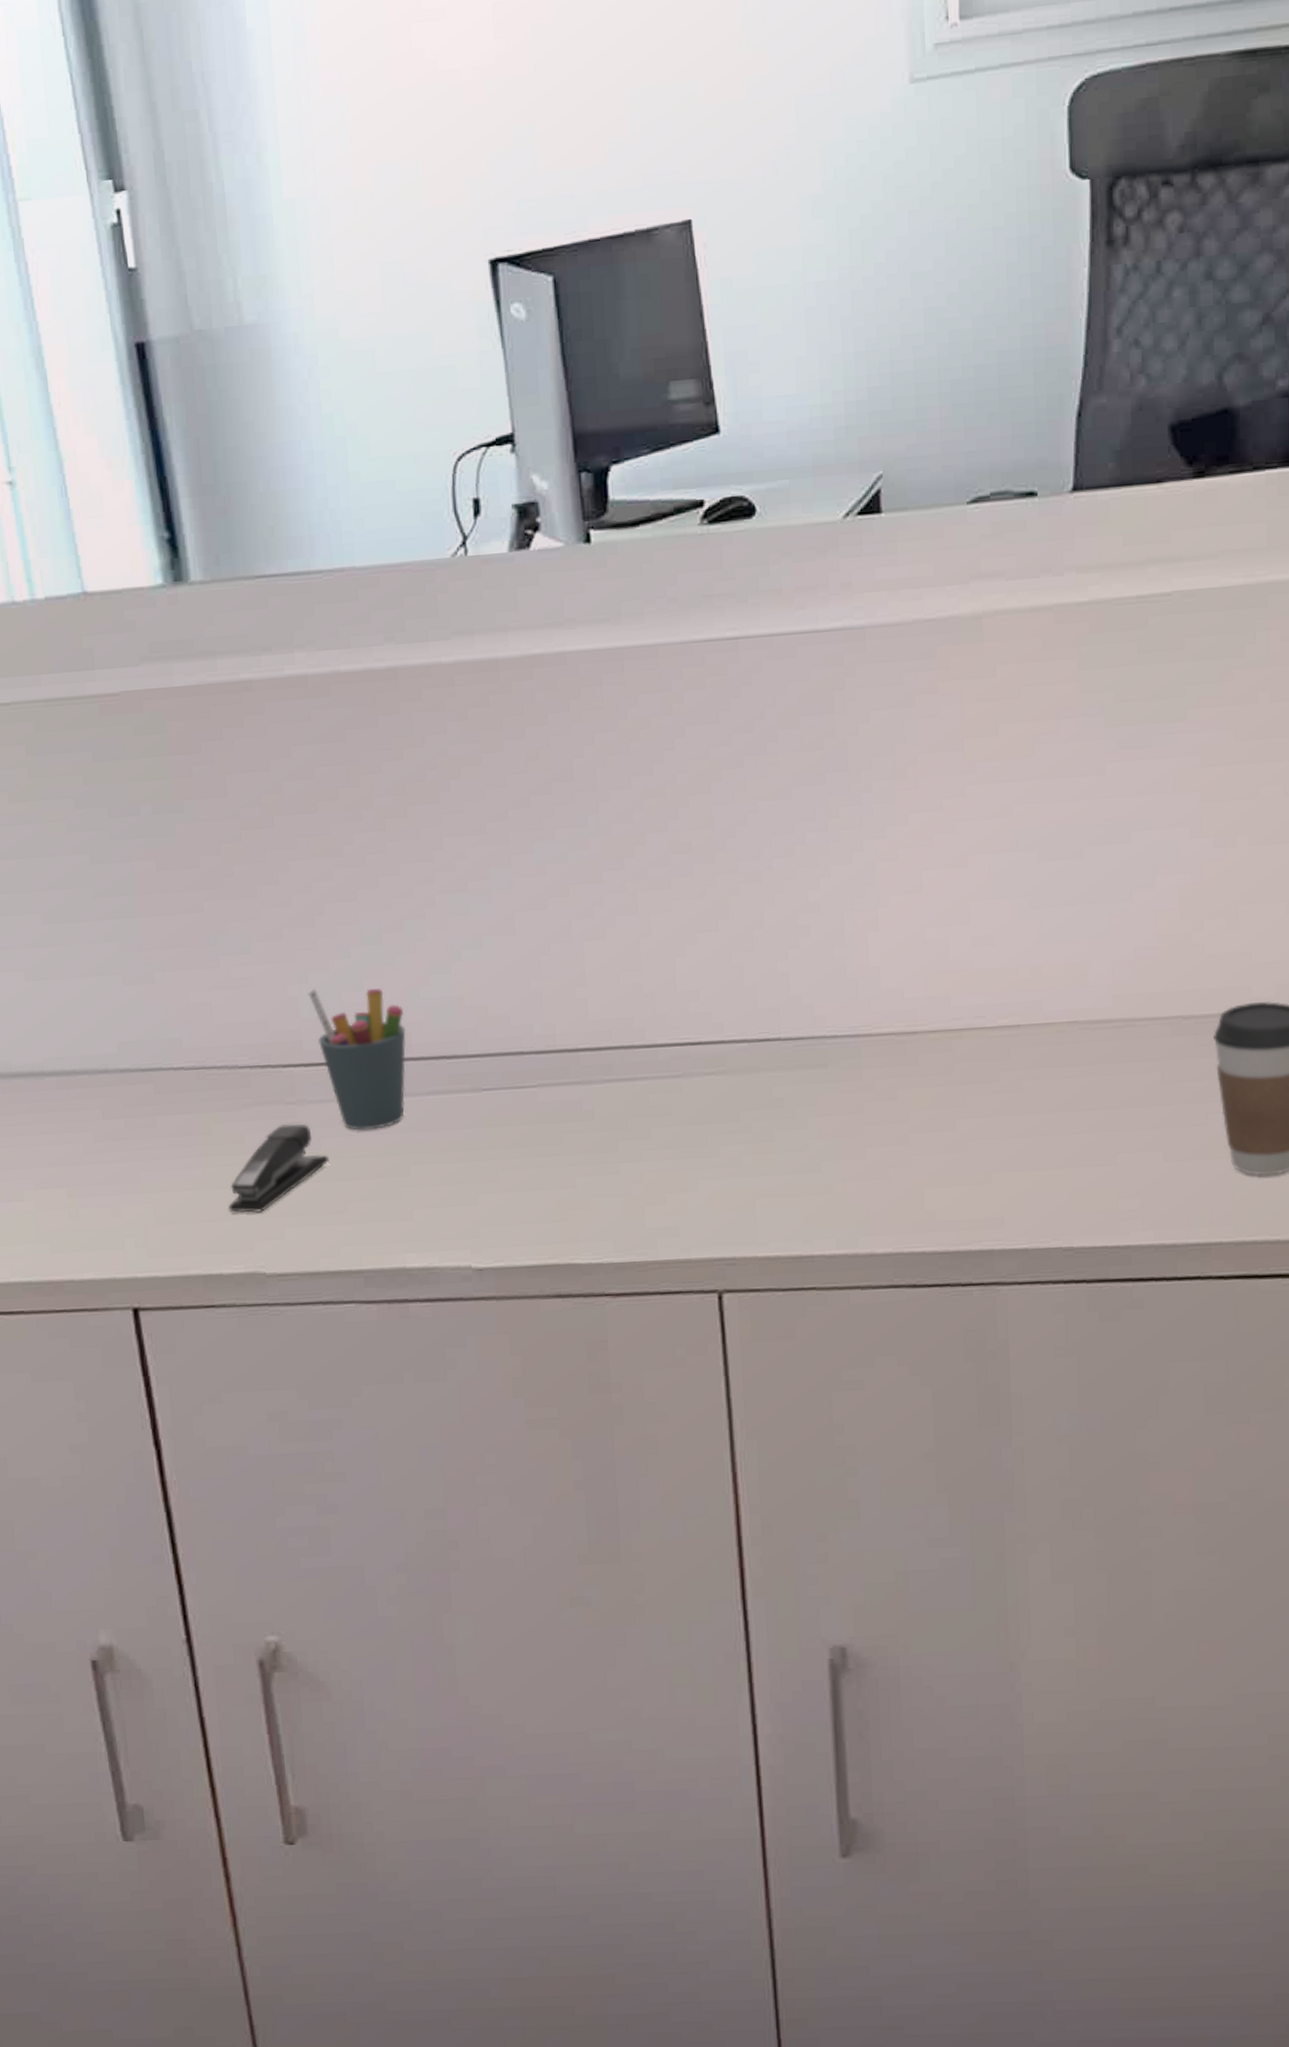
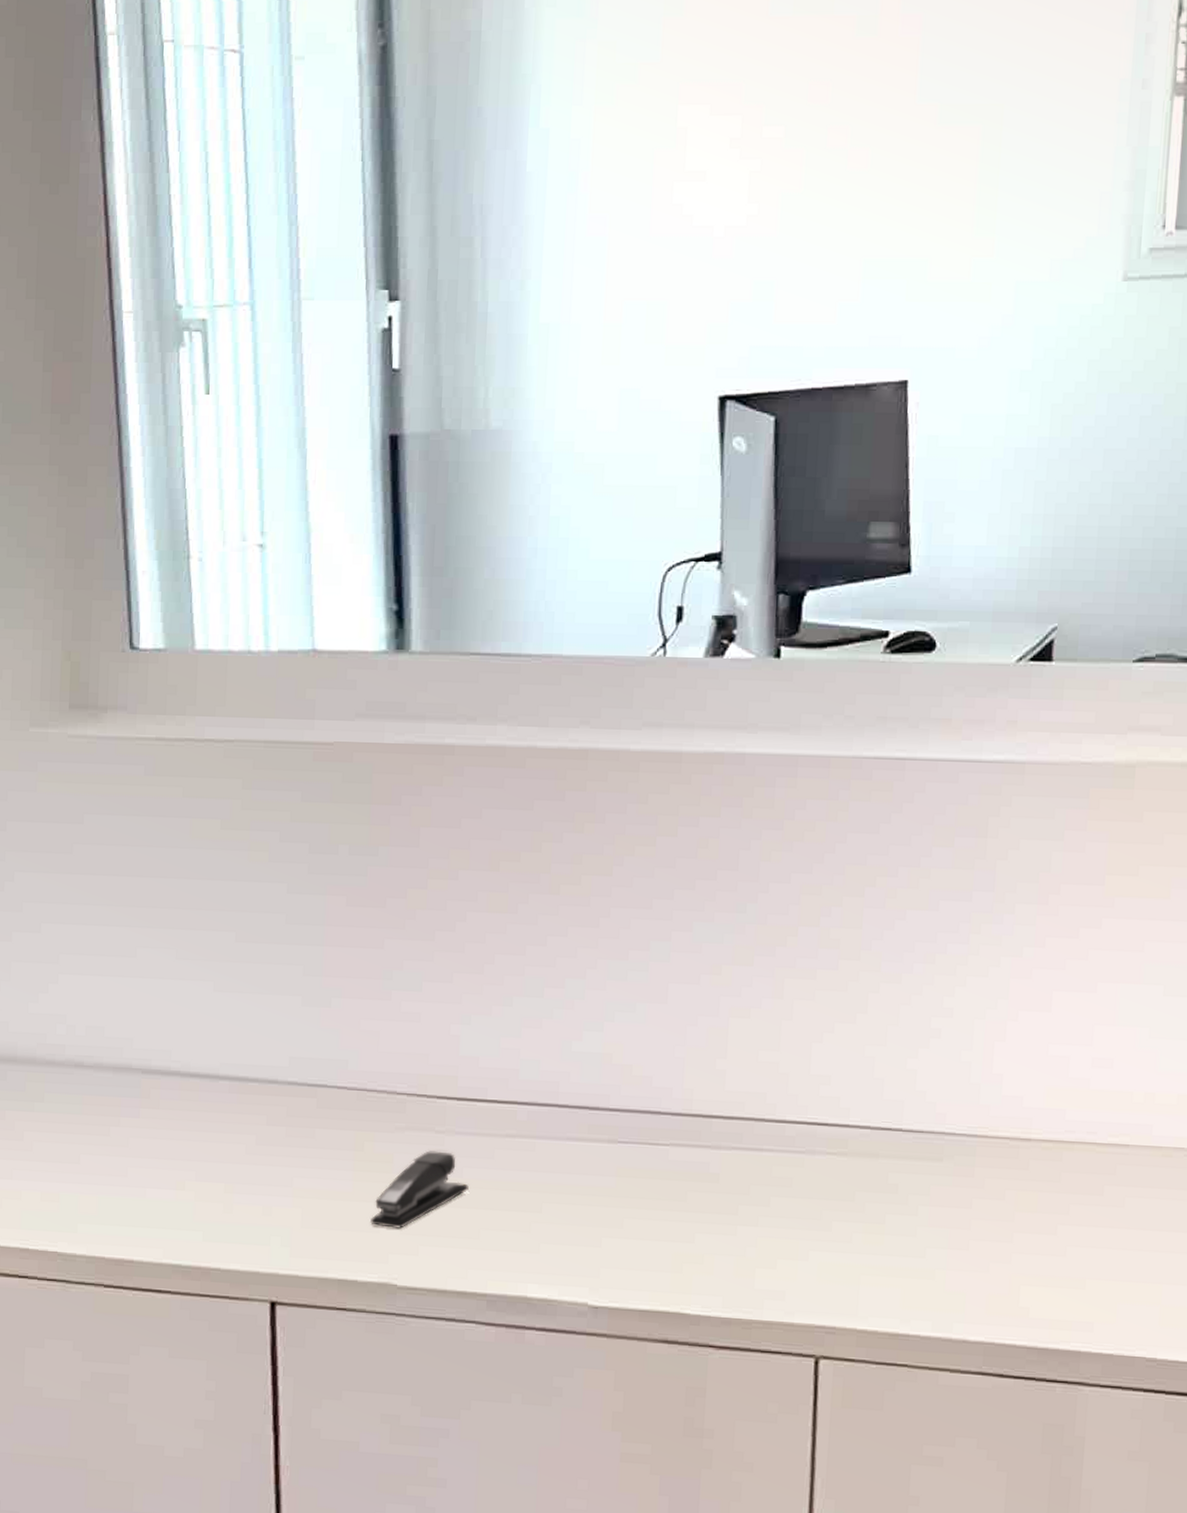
pen holder: present [308,988,406,1130] -> none [469,1029,555,1166]

